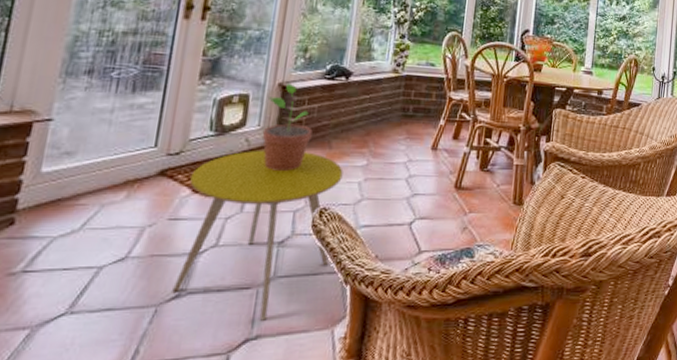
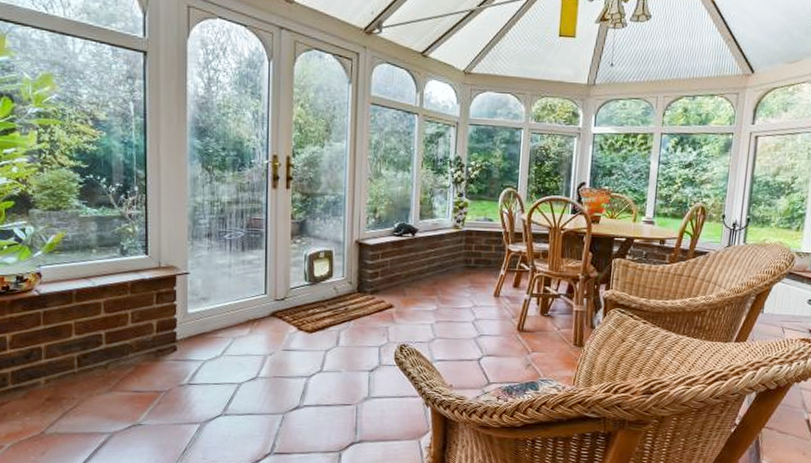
side table: present [172,150,343,321] -> none [293,296,417,430]
potted plant: present [261,83,313,171] -> none [346,240,388,314]

